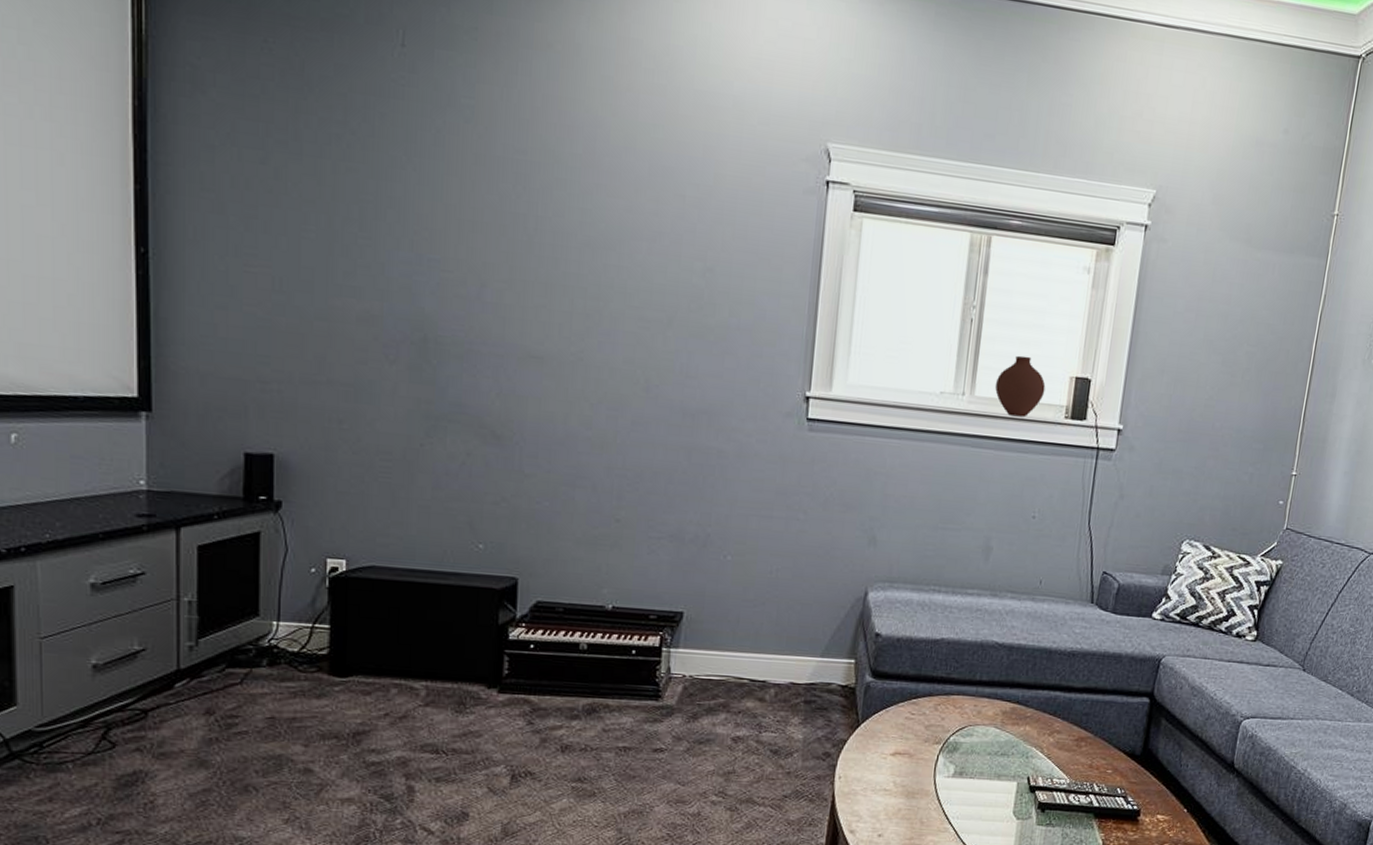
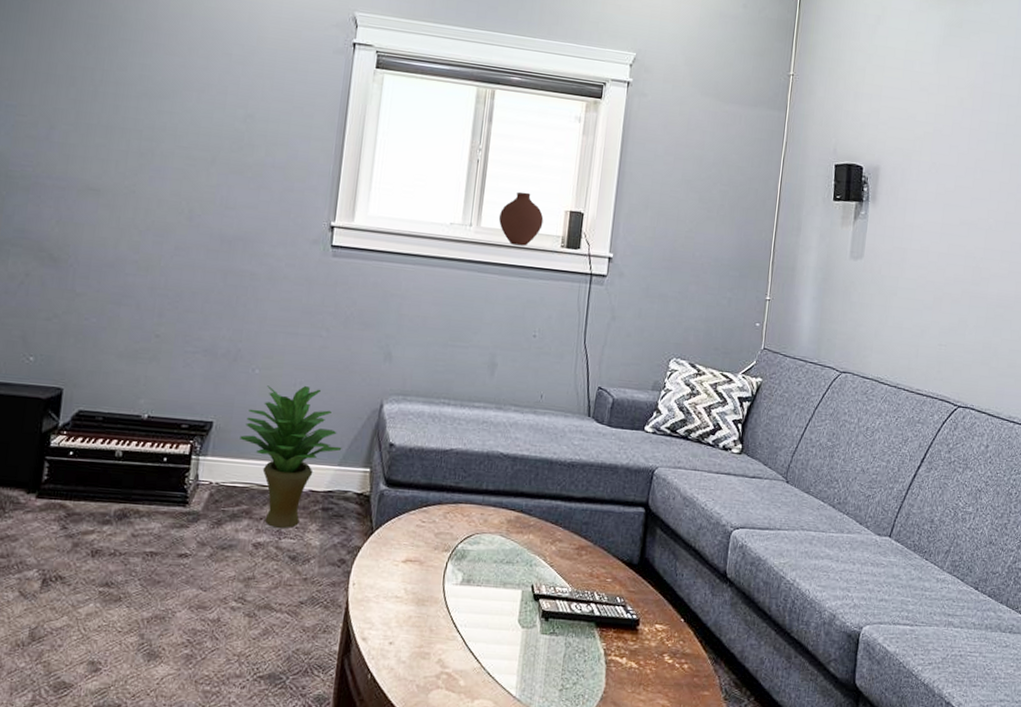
potted plant: none [713,573,824,722] -> present [240,385,342,528]

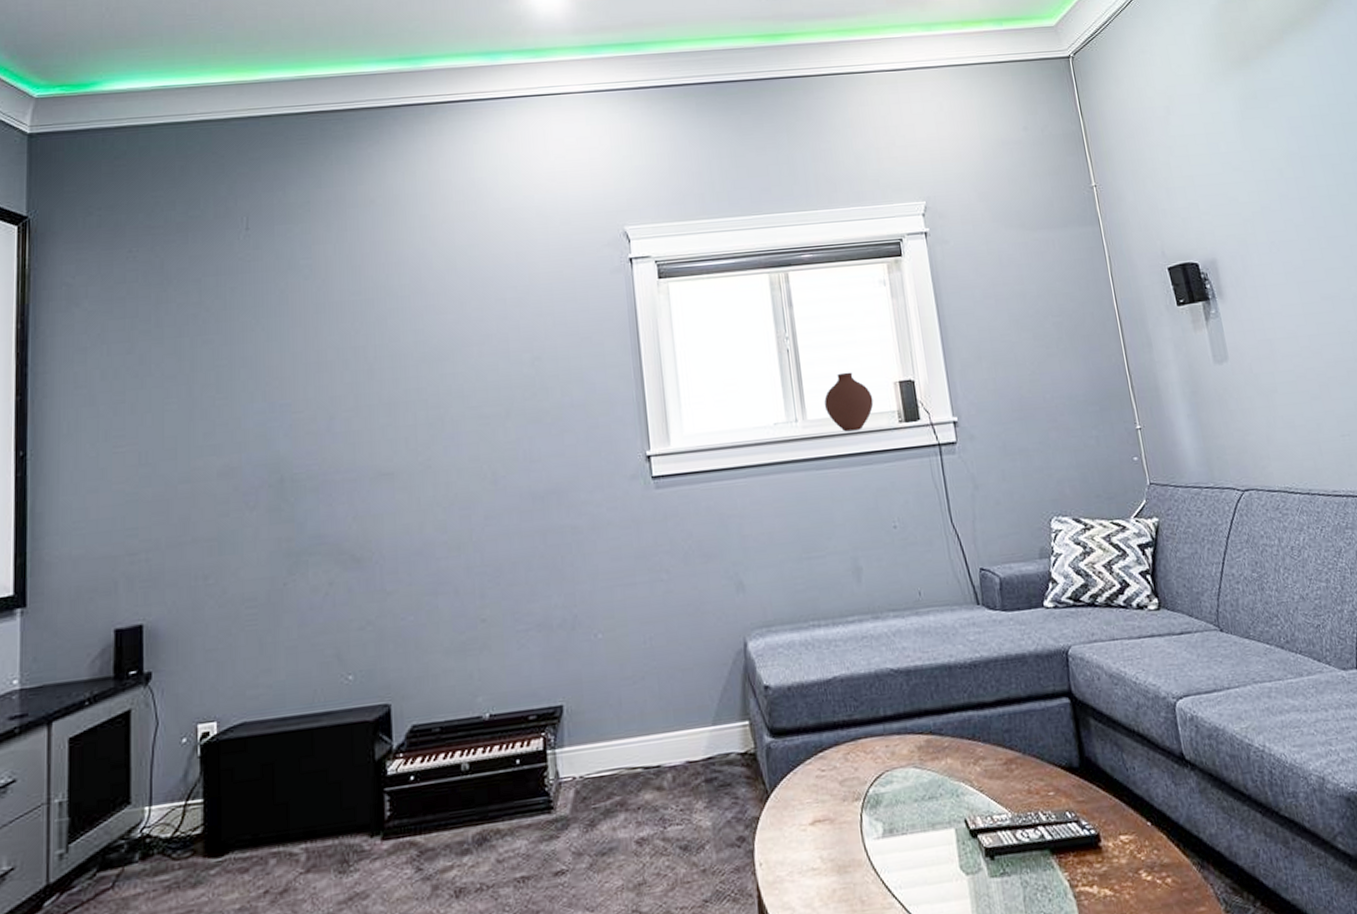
potted plant: present [240,385,342,528] -> none [596,640,712,816]

